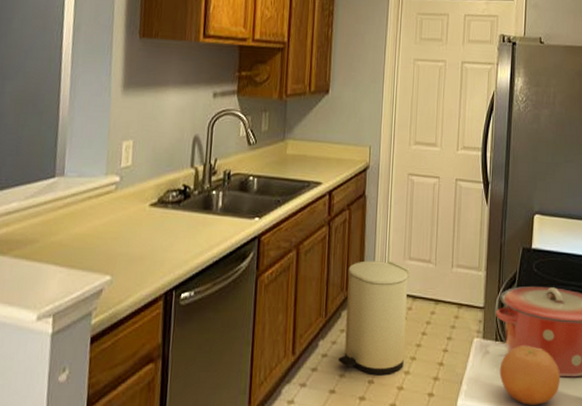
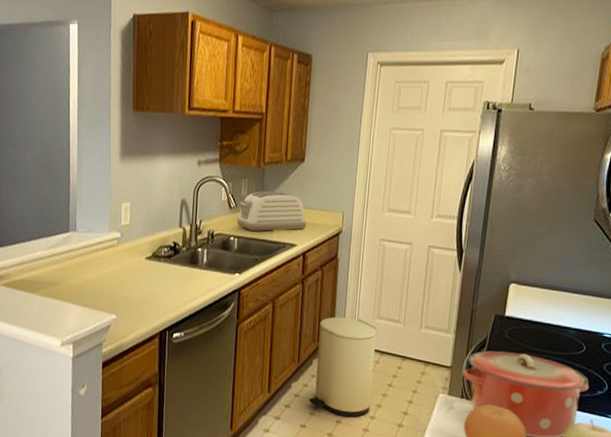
toaster: none [256,125,333,170] -> present [237,191,307,232]

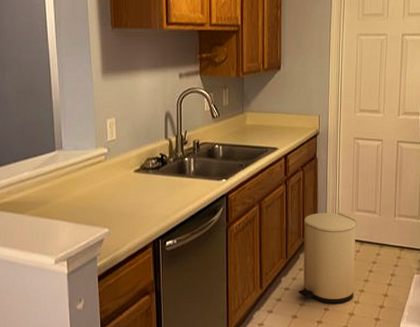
toaster: present [237,191,307,232] -> none [220,99,287,139]

